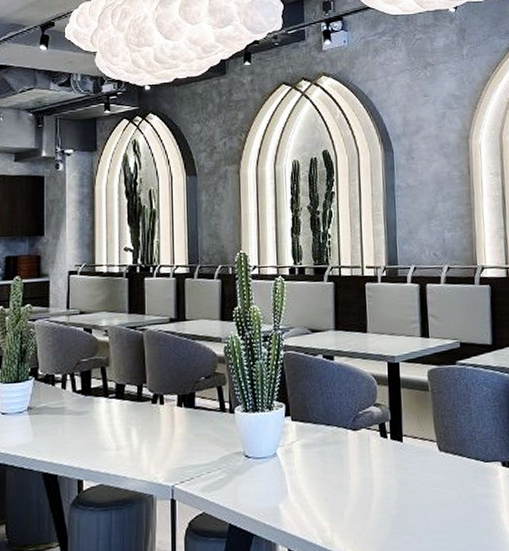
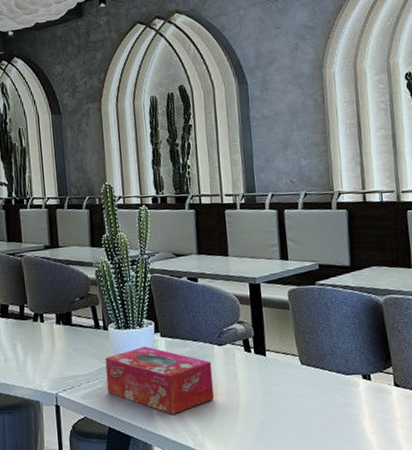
tissue box: none [229,431,347,508] -> present [105,346,214,414]

